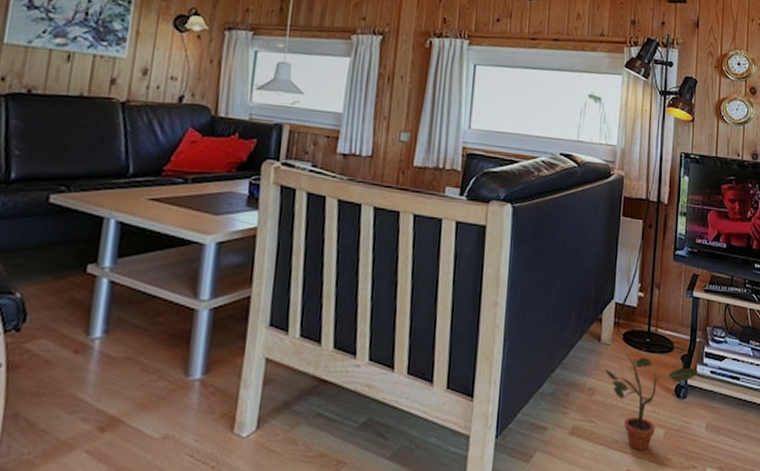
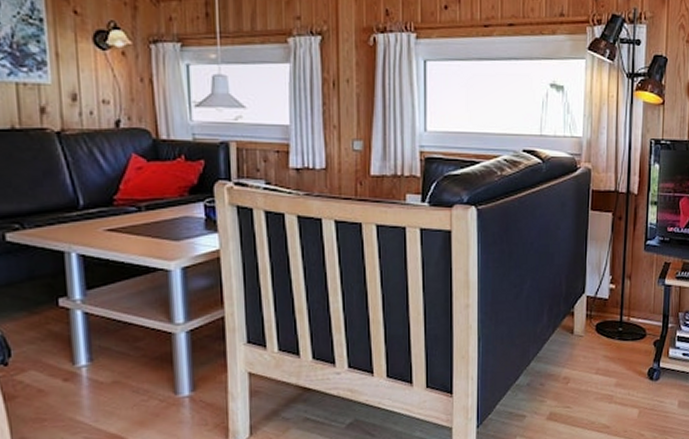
potted plant: present [605,348,699,451] -> none [579,338,671,430]

